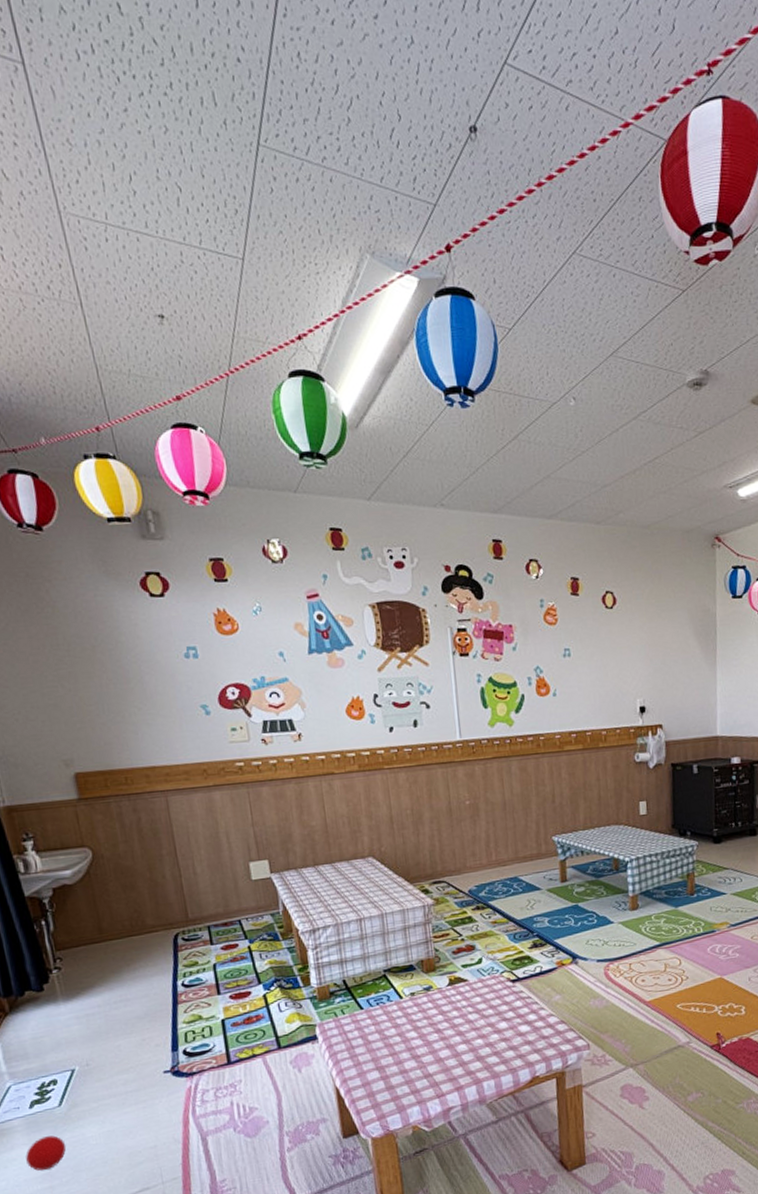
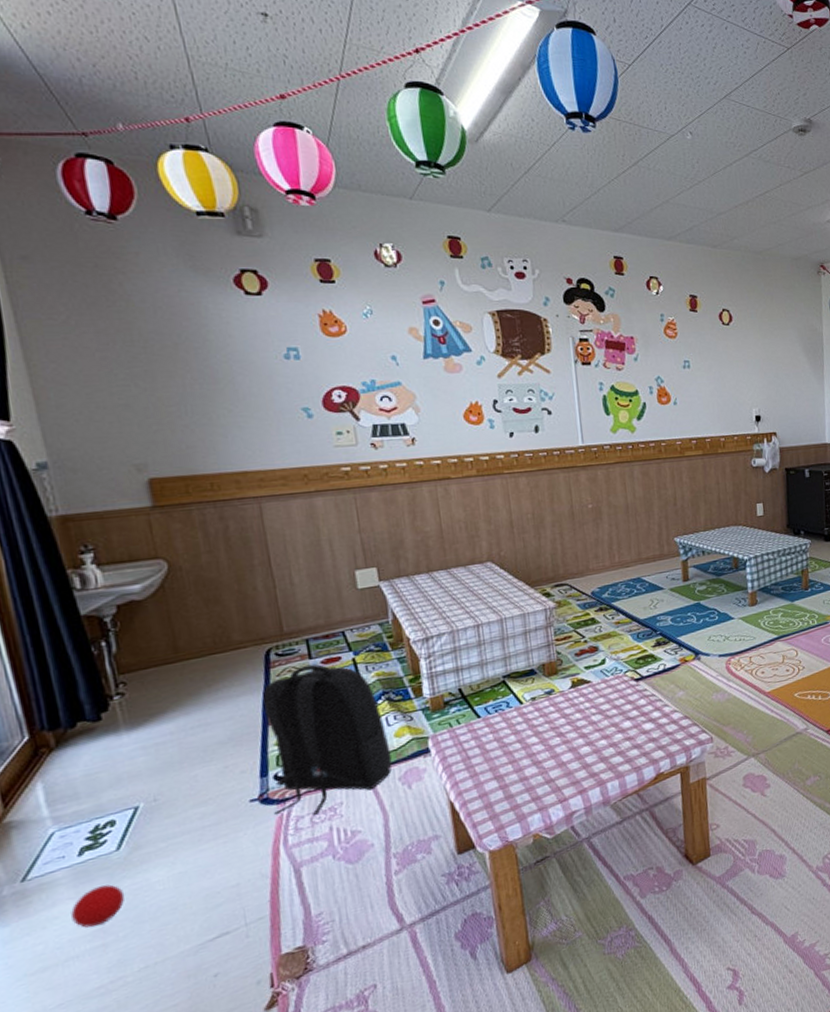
backpack: none [172,949,284,1090] -> present [262,664,392,815]

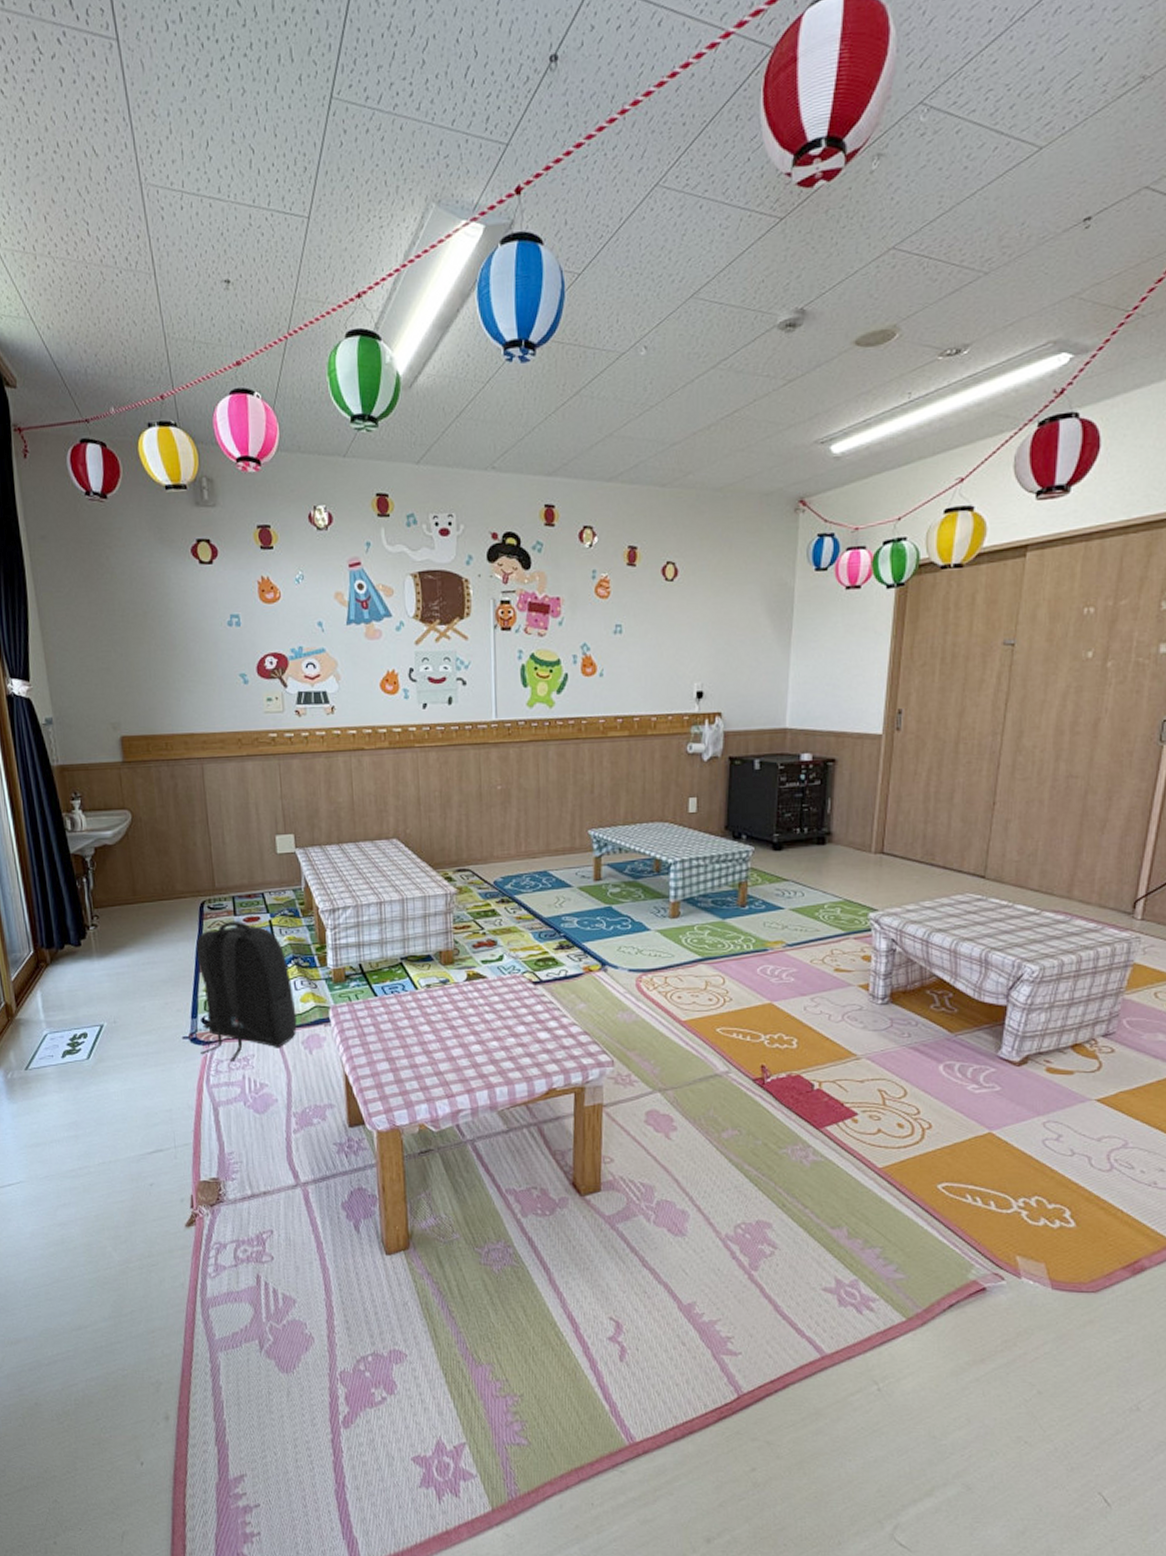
ball: present [71,884,126,928] -> none [56,1087,92,1118]

